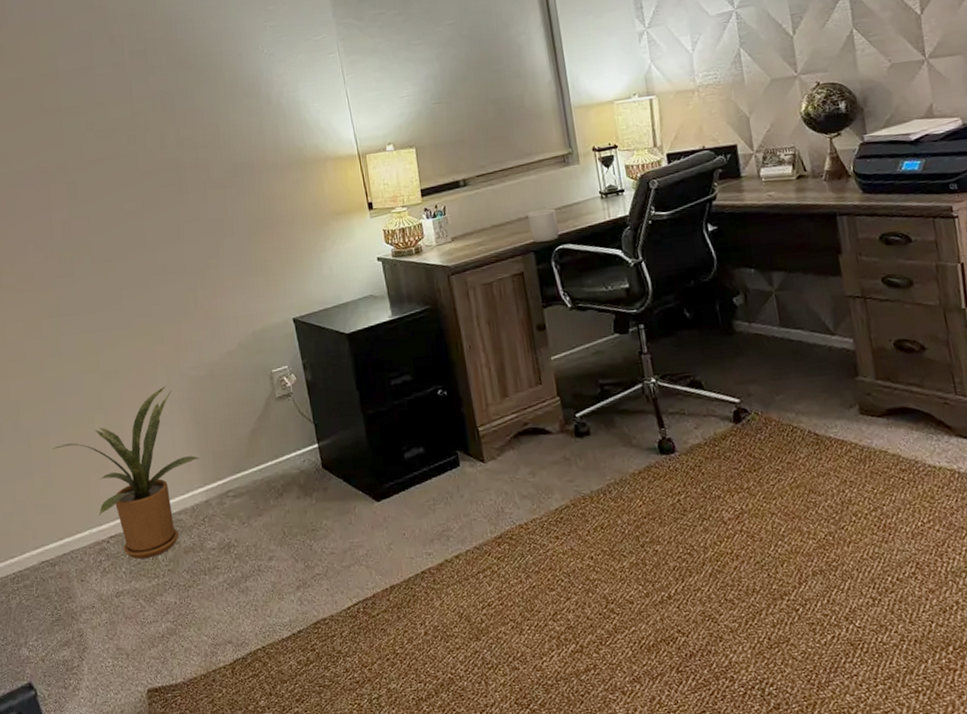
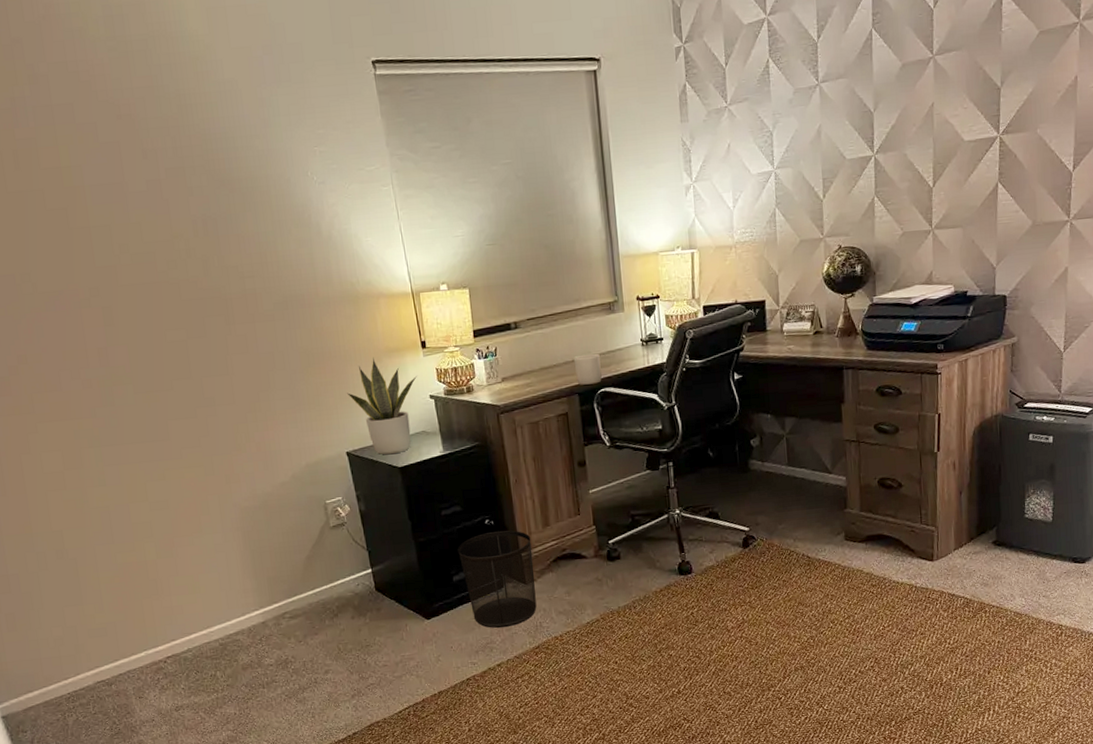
house plant: present [52,386,201,559] -> none [102,515,256,676]
potted plant: none [294,220,364,321] -> present [347,357,417,455]
waste bin: none [408,401,497,513] -> present [457,530,537,628]

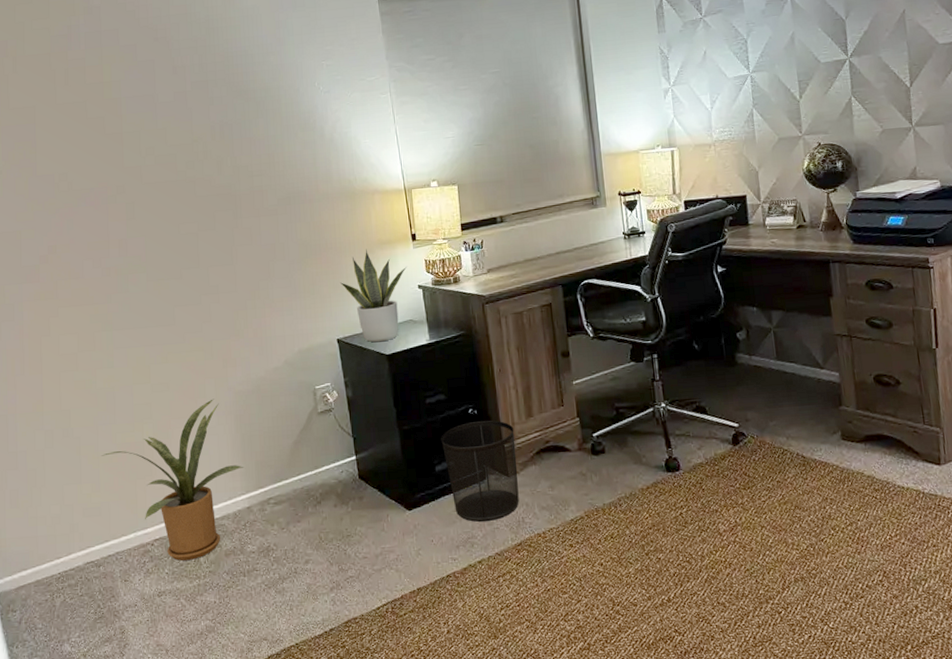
house plant: none [102,515,256,676] -> present [101,399,244,561]
mug: present [573,353,602,385] -> none [557,246,585,277]

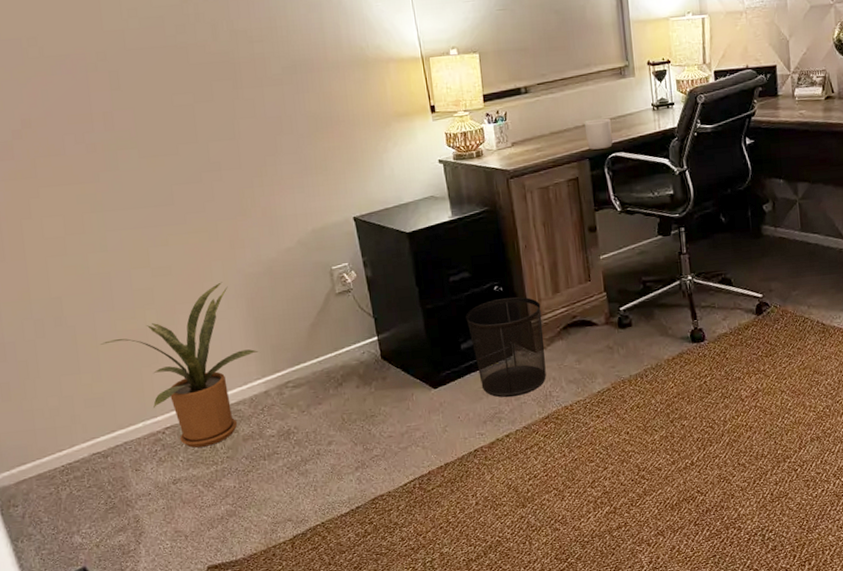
potted plant: present [340,249,406,343] -> none [355,121,426,221]
mug: none [557,246,585,277] -> present [584,118,613,150]

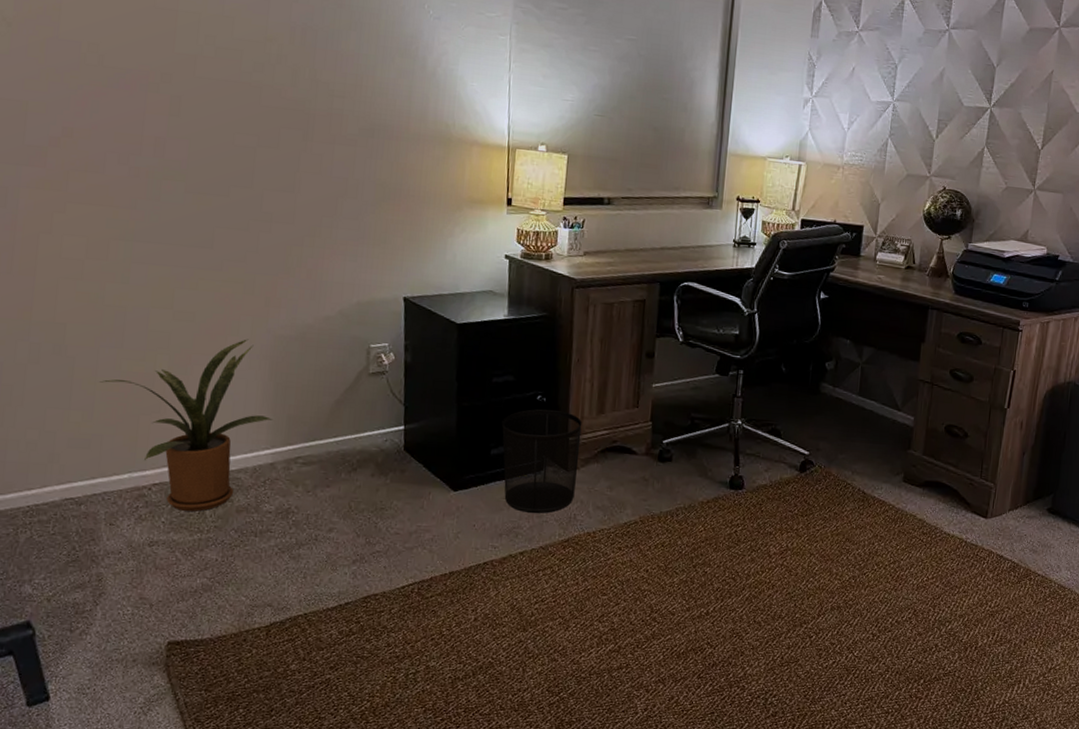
mug: present [584,118,613,150] -> none [660,244,689,276]

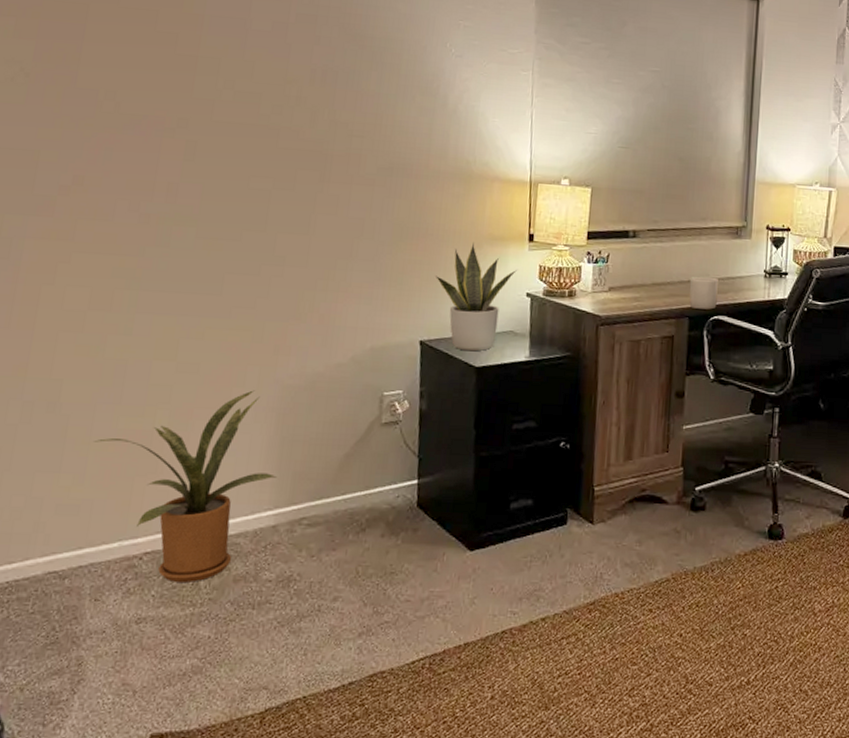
potted plant: none [418,204,495,309] -> present [436,242,517,352]
waste bin: present [501,408,582,513] -> none [522,456,609,573]
mug: none [660,244,689,276] -> present [689,276,718,310]

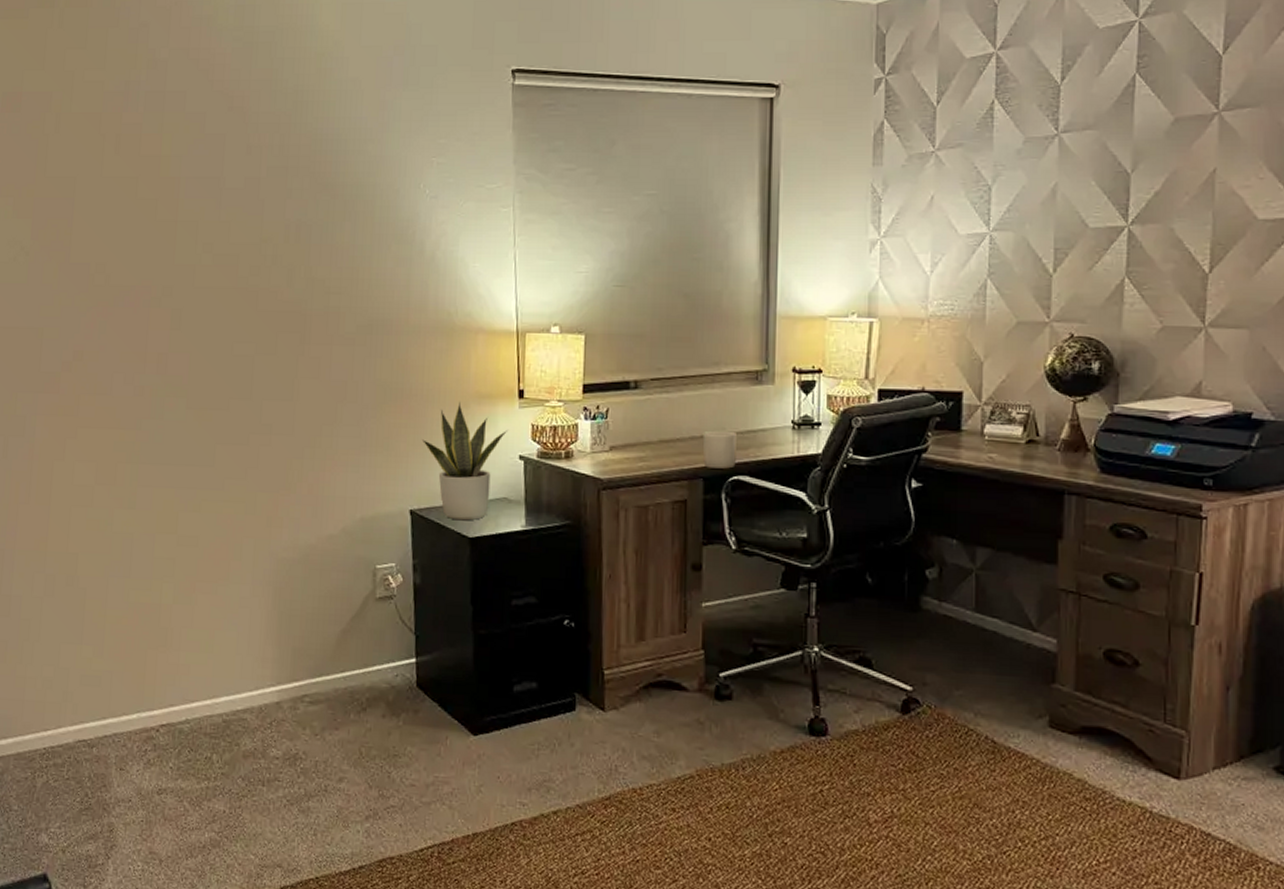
house plant: present [94,390,278,582] -> none [109,563,278,756]

